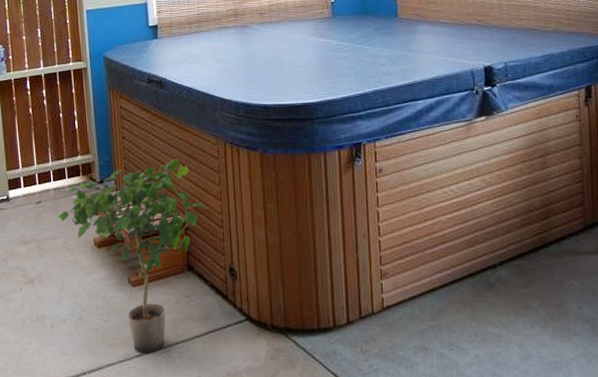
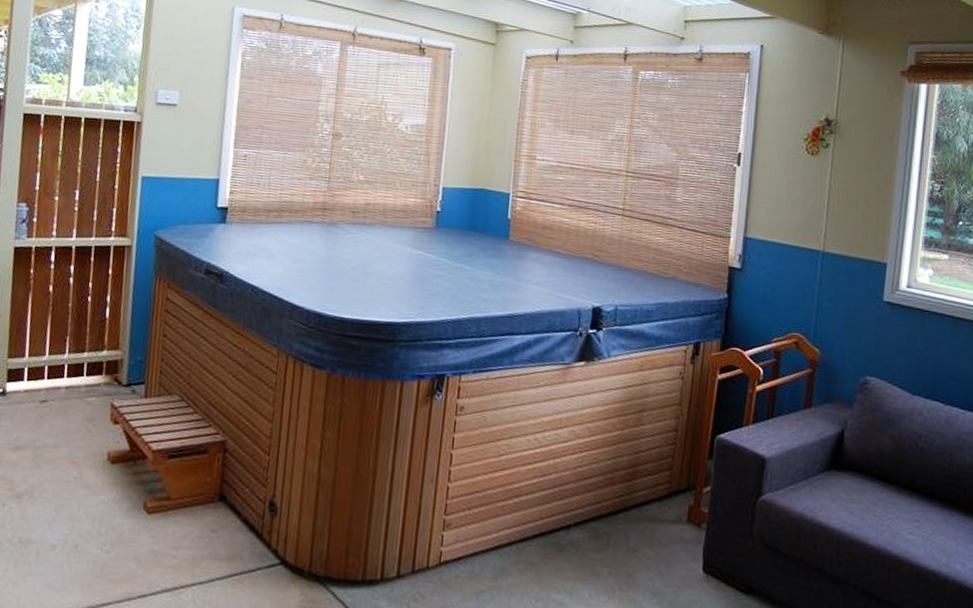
potted plant: present [58,159,207,353] -> none [66,368,254,594]

